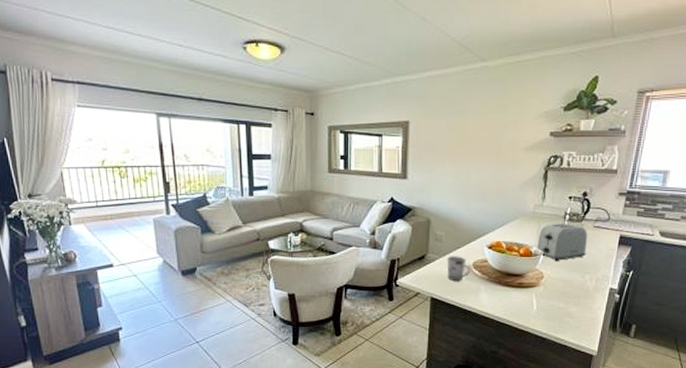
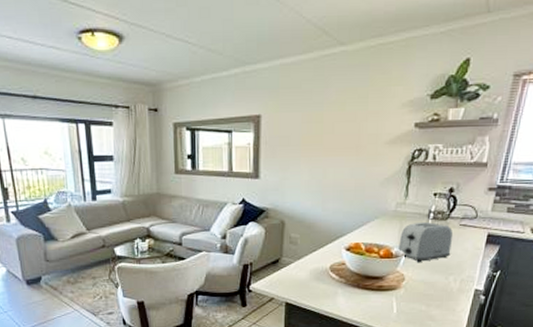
cup: present [447,256,471,282] -> none [302,259,328,286]

